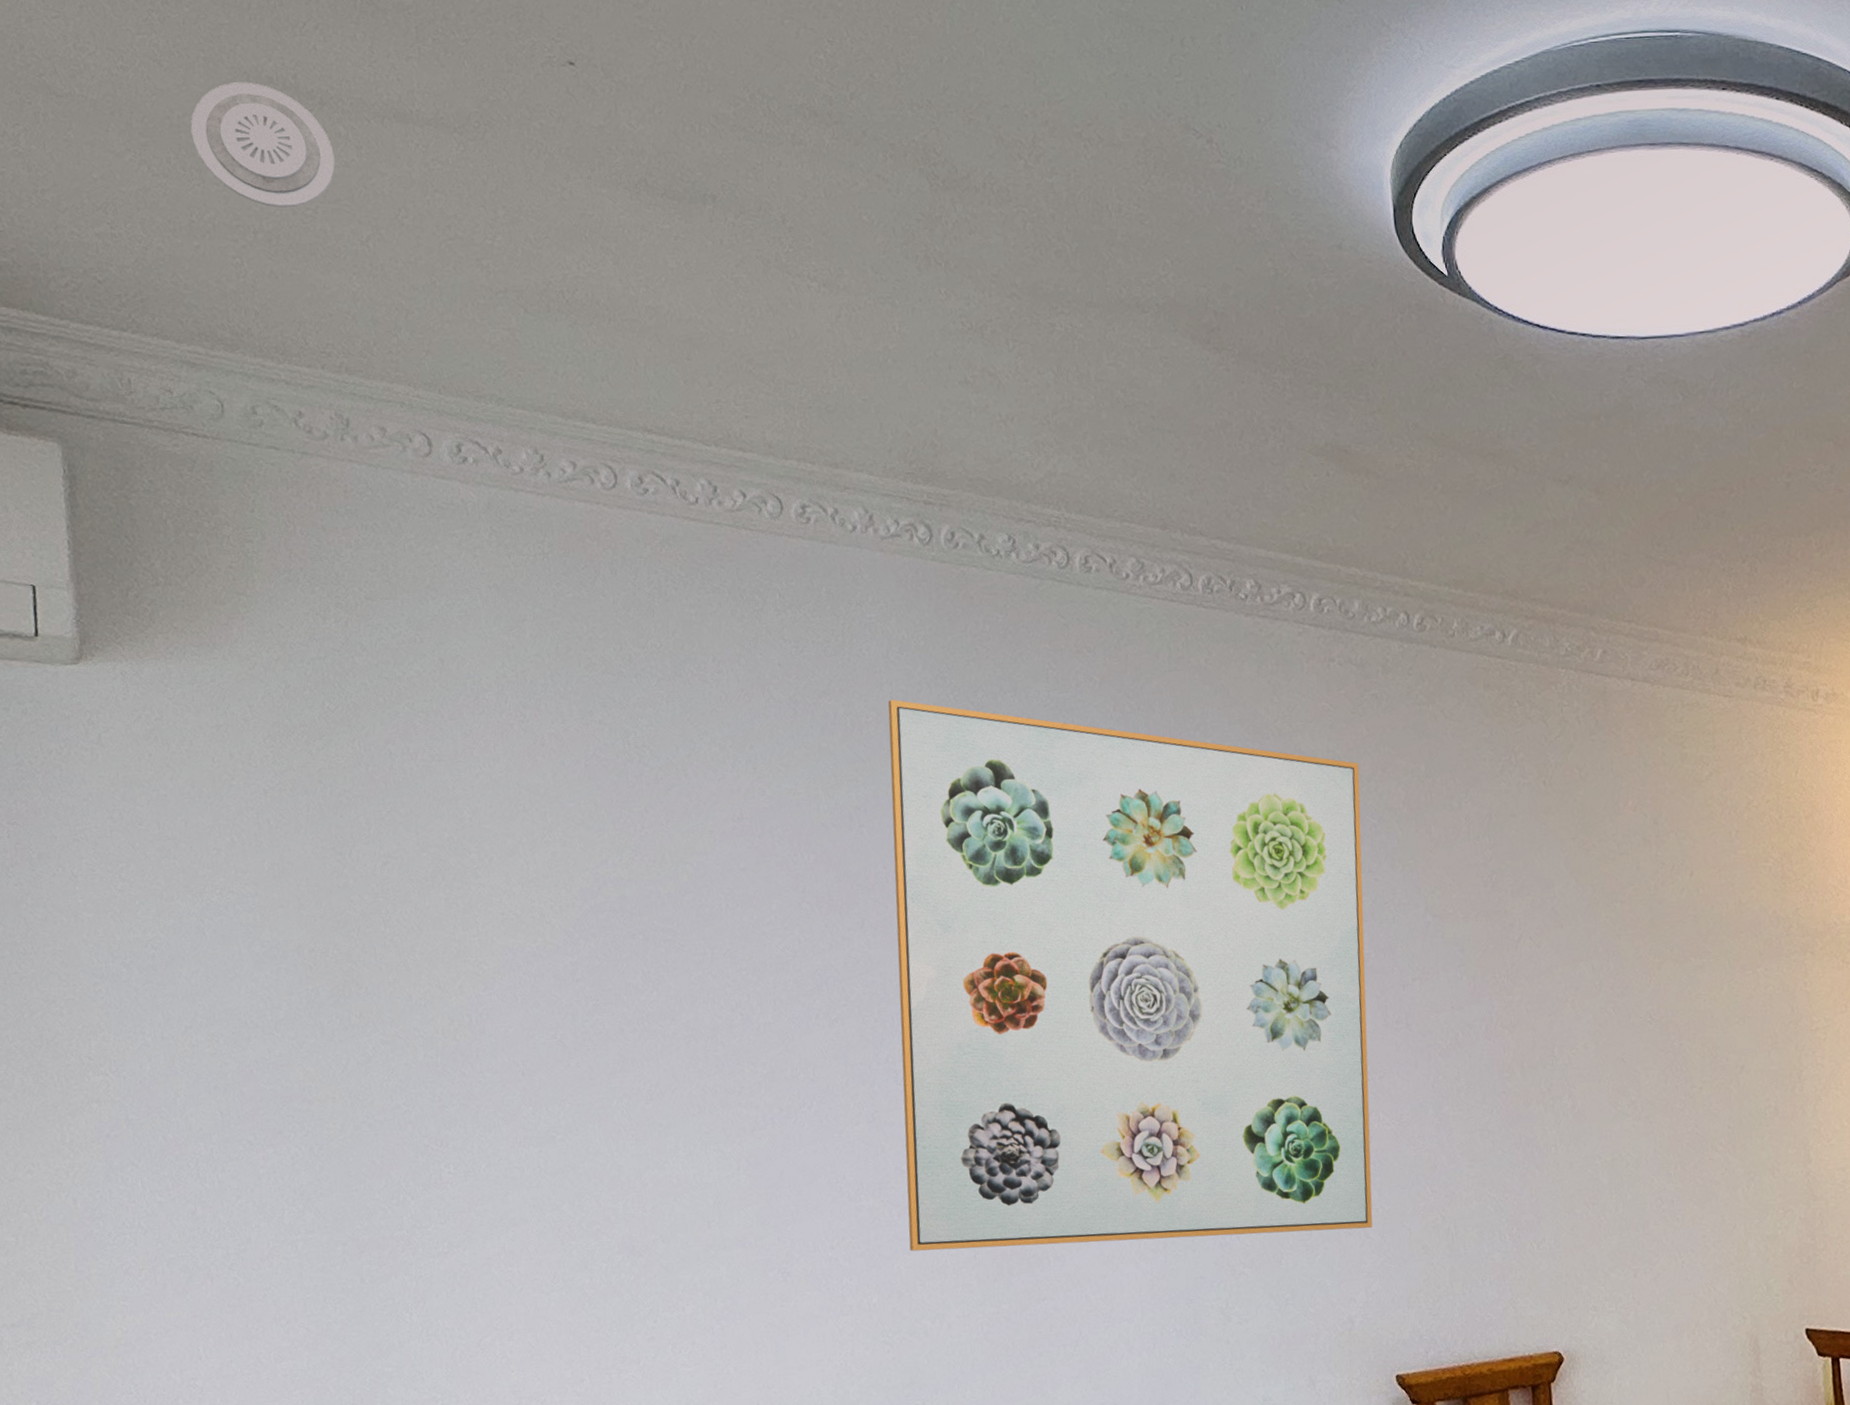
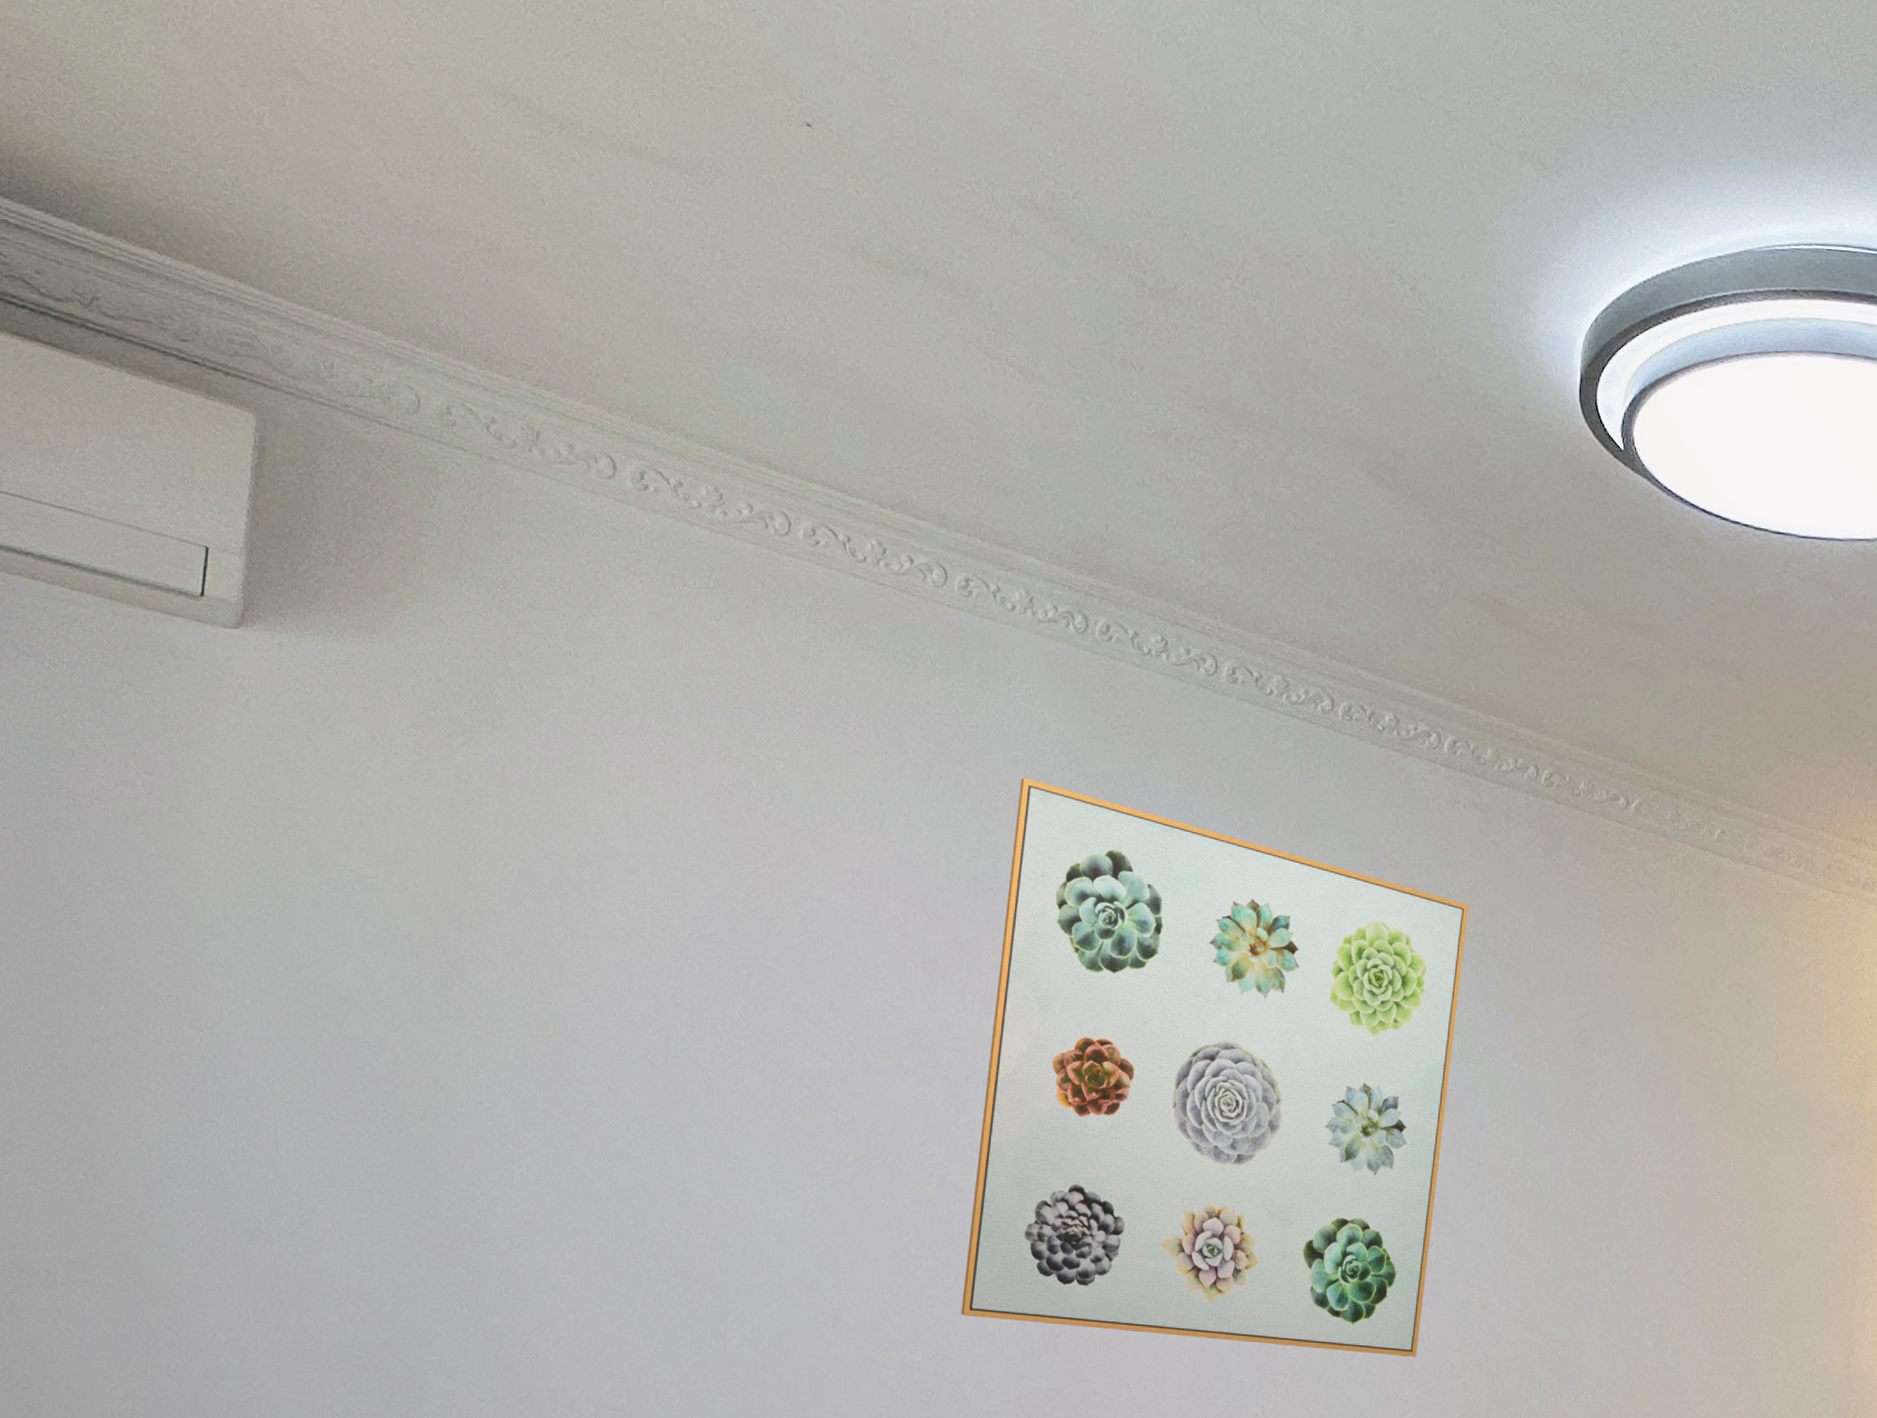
smoke detector: present [190,82,335,208] -> none [430,95,566,222]

